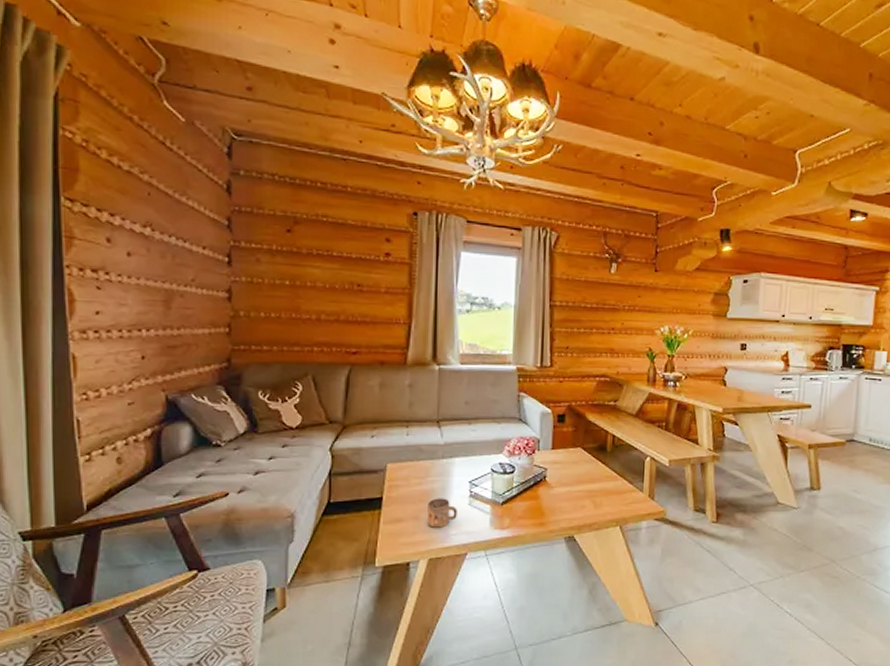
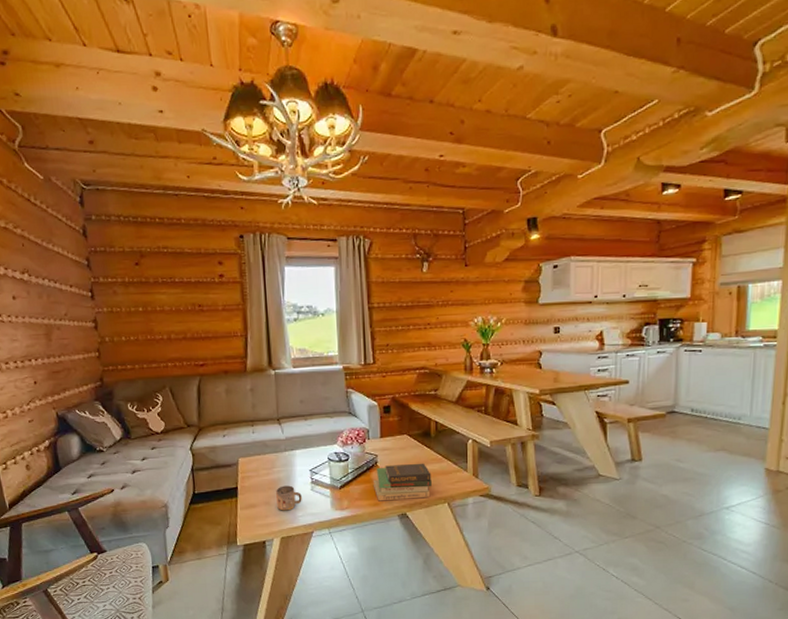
books: none [540,480,604,521] -> present [374,463,432,501]

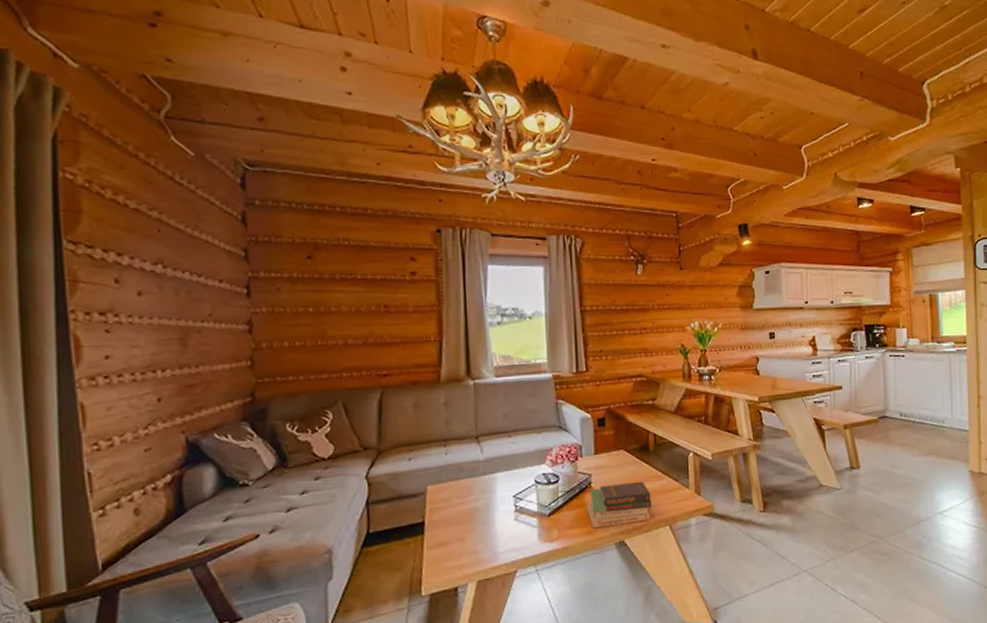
mug: present [276,485,302,511] -> none [472,515,504,548]

